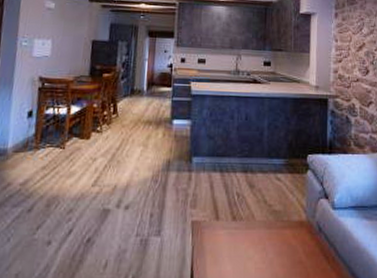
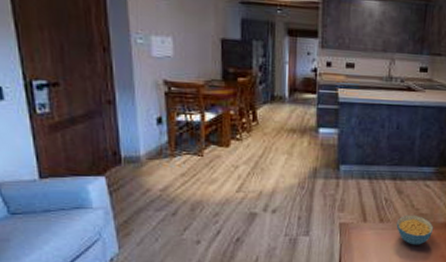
cereal bowl: none [249,212,289,248] -> present [396,215,434,245]

